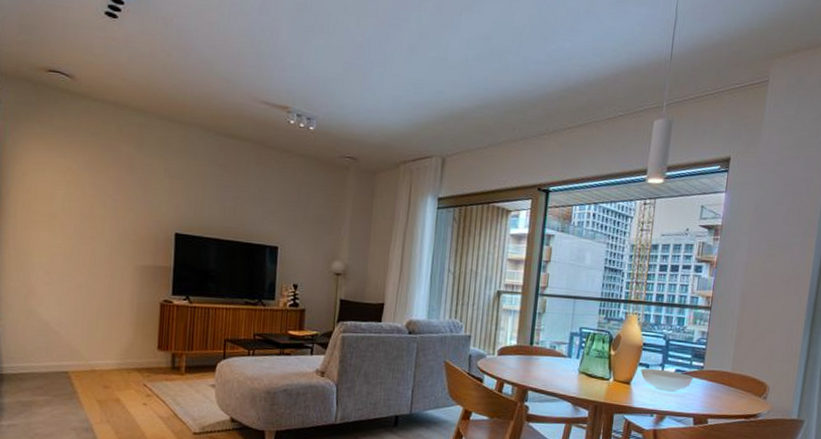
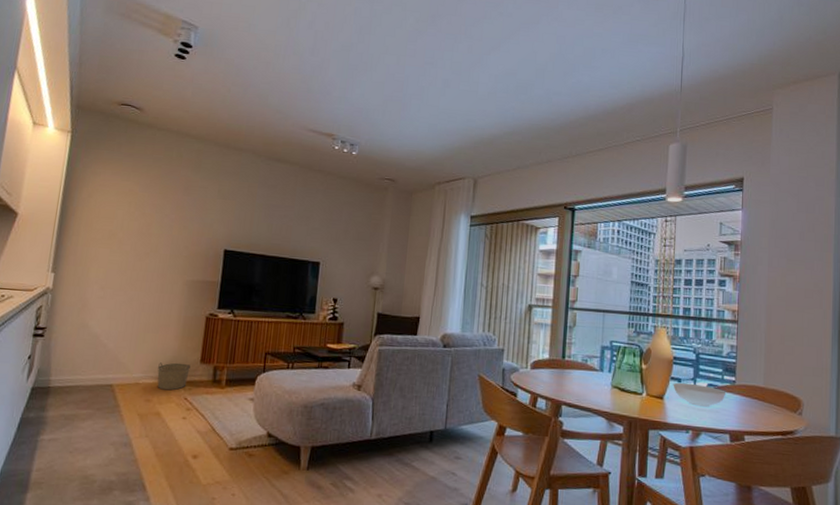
basket: none [113,349,147,377] -> present [157,362,190,391]

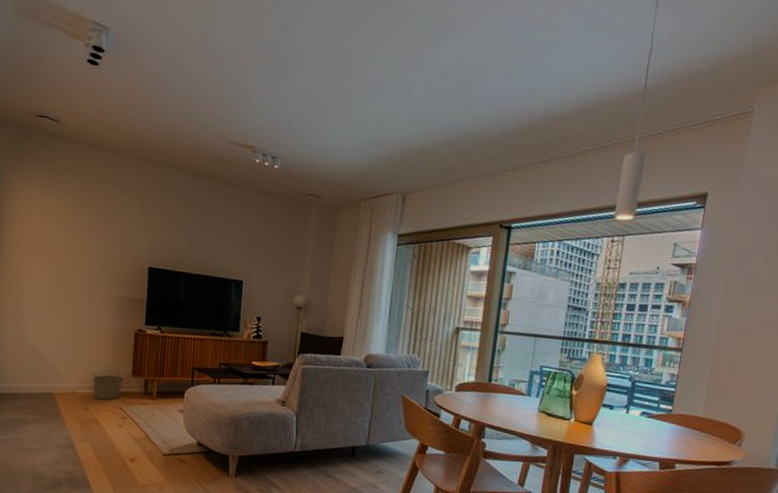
bowl: present [673,382,727,407] -> none [603,409,661,435]

